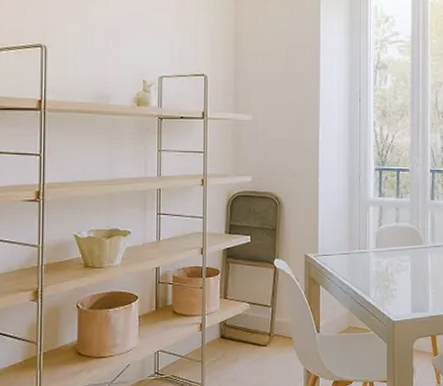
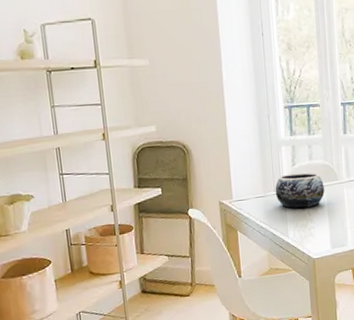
decorative bowl: none [360,234,409,269] -> present [275,172,325,208]

